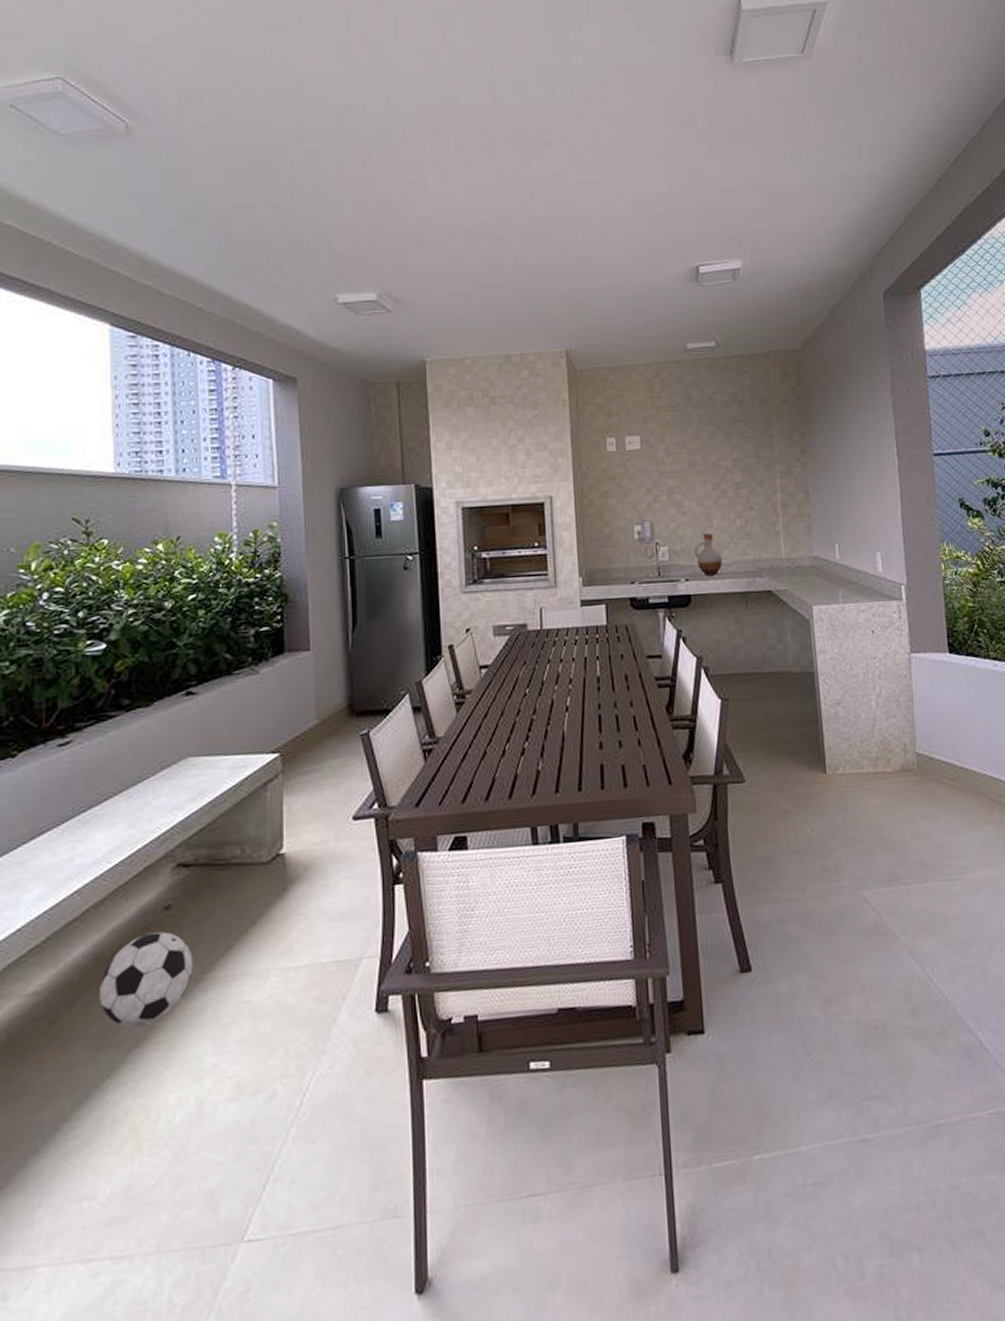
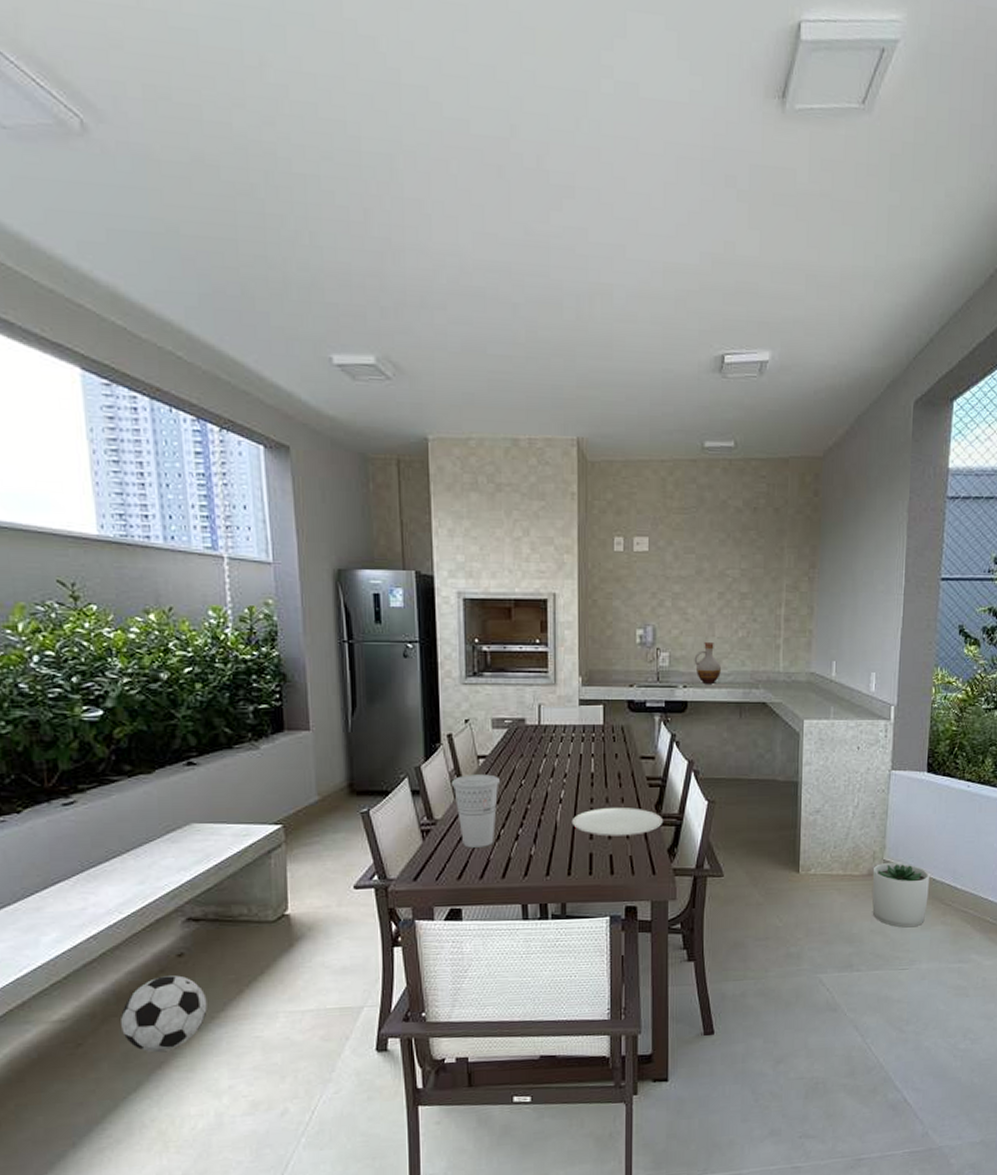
cup: none [454,685,504,767] -> present [452,774,501,848]
plate: none [579,711,676,745] -> present [571,808,664,837]
planter: none [905,755,972,830] -> present [871,863,929,928]

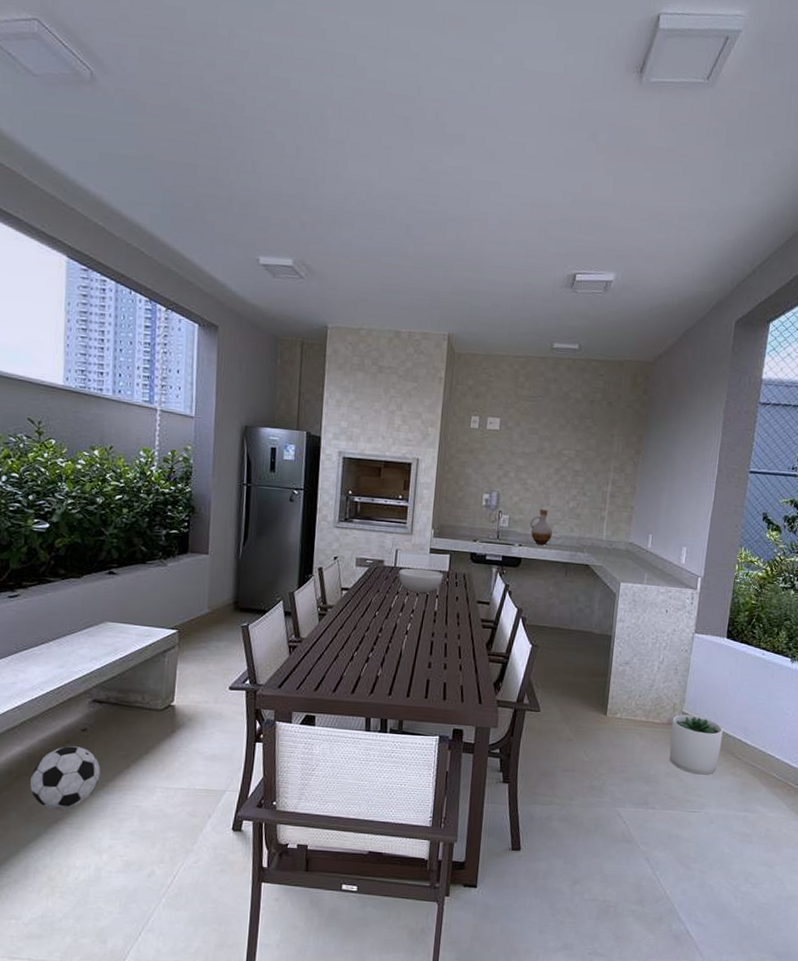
cup: present [452,774,501,848] -> none [318,603,359,666]
bowl: none [544,725,598,753] -> present [398,568,444,593]
plate: present [571,808,664,837] -> none [414,642,492,668]

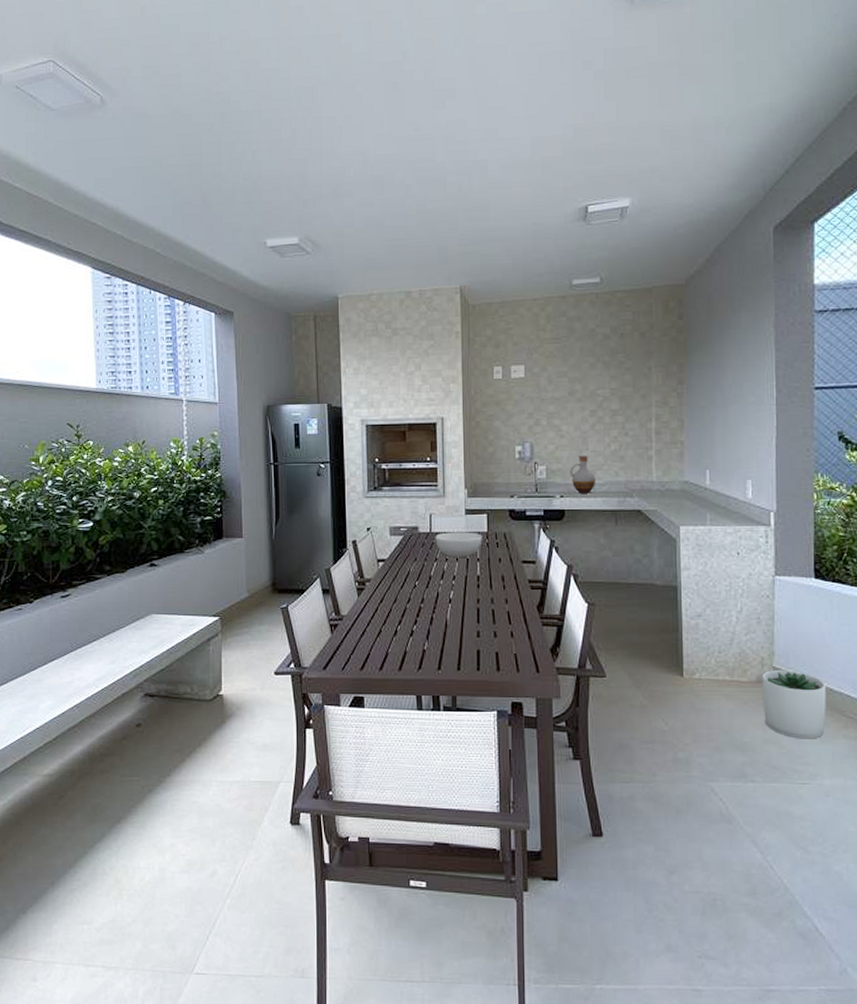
soccer ball: present [30,746,101,809] -> none [92,742,157,808]

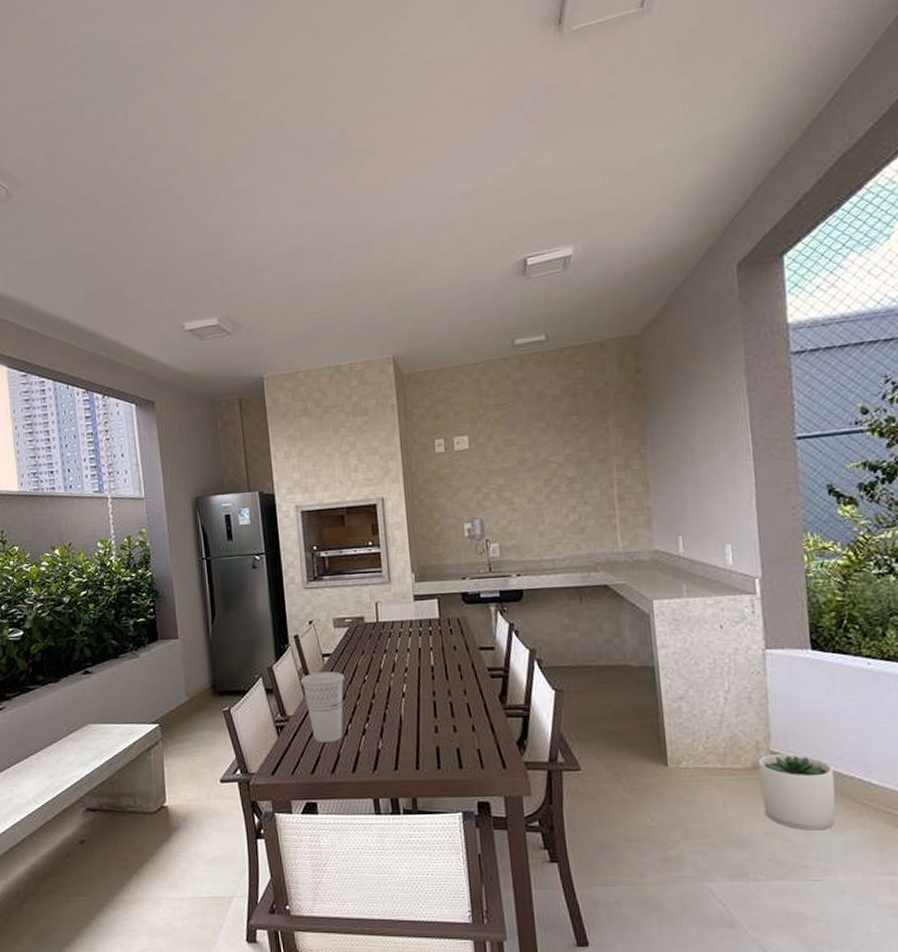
cup: none [356,576,398,641] -> present [301,671,346,743]
bowl: present [435,532,483,557] -> none [382,619,435,648]
jug: present [569,455,595,493] -> none [525,528,555,571]

